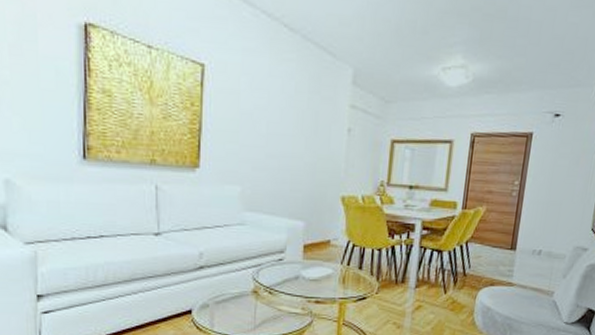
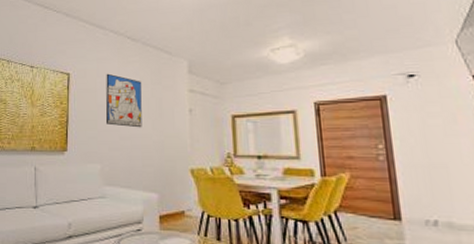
wall art: none [249,71,298,146] -> present [105,73,142,128]

